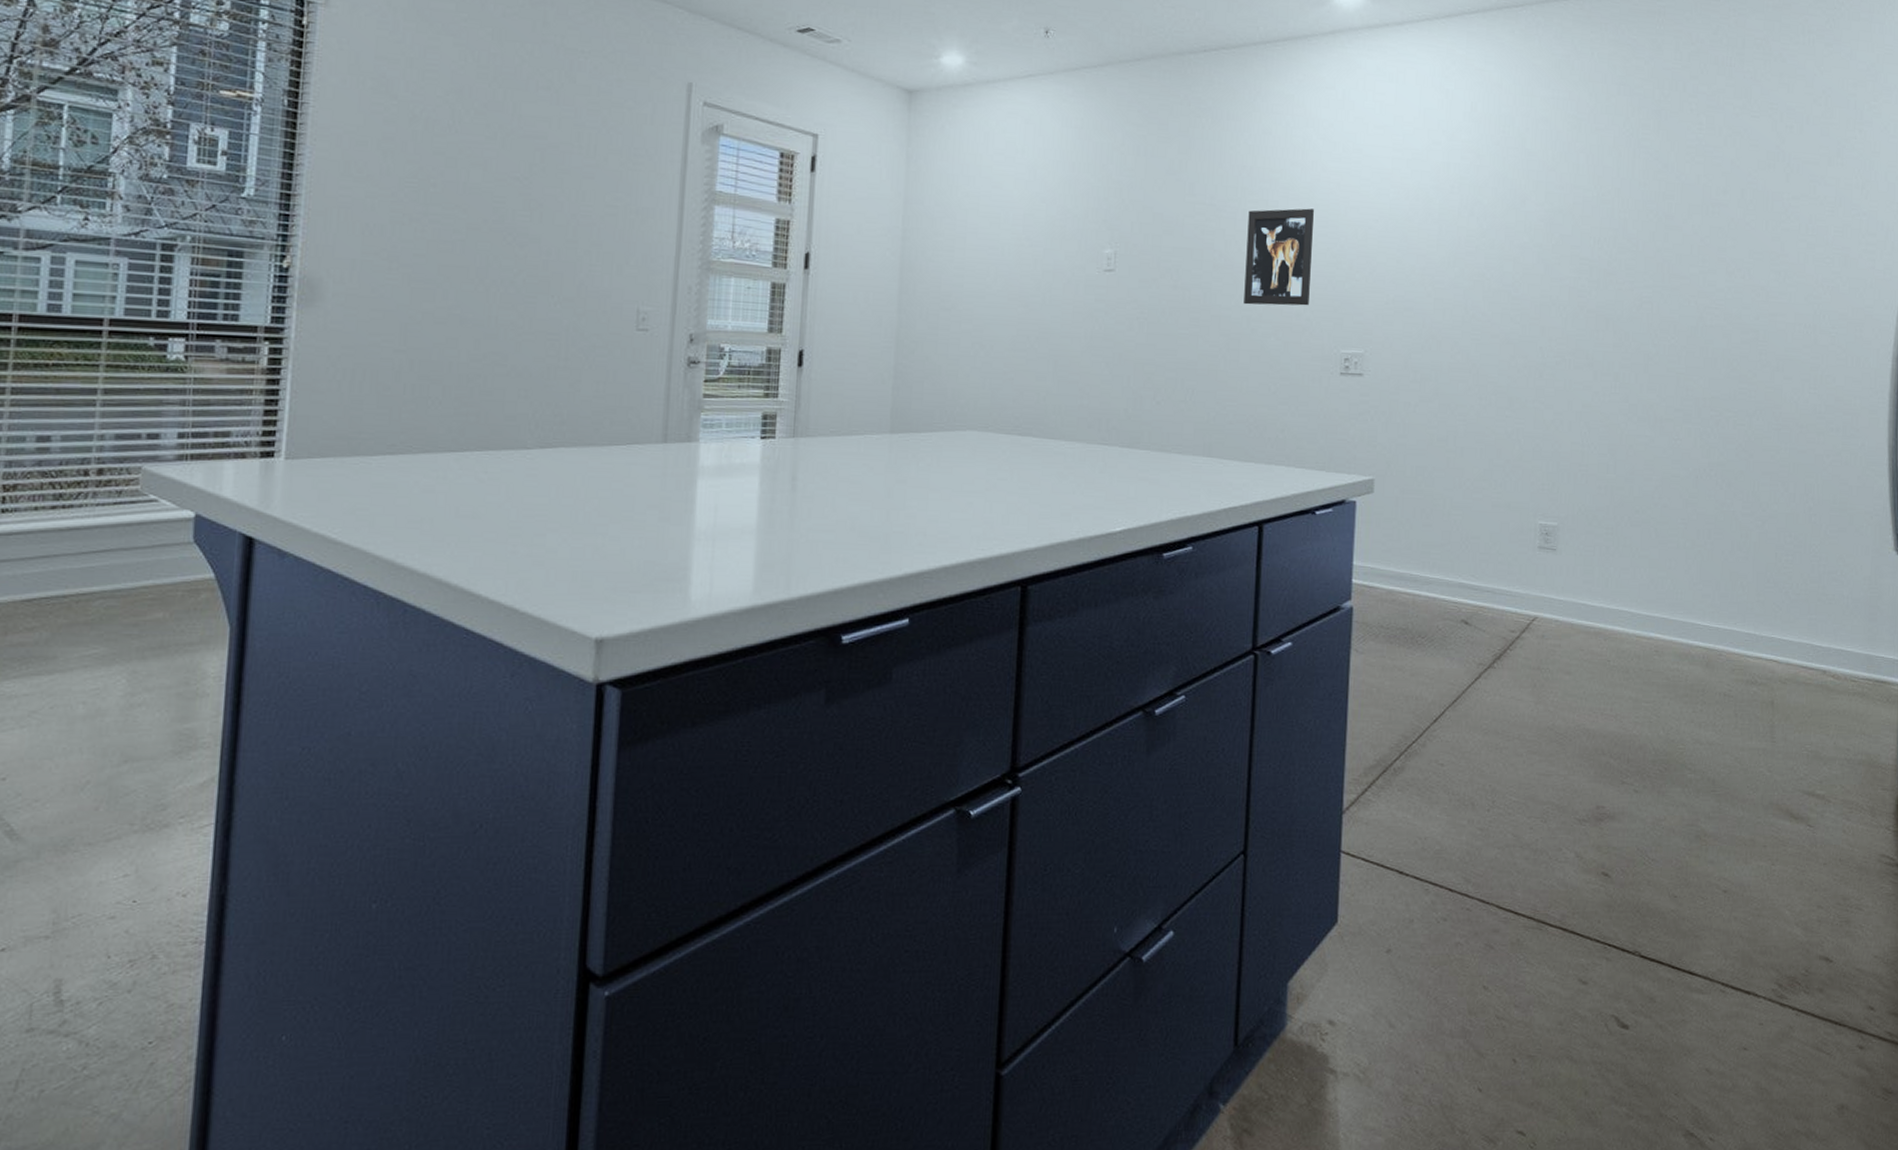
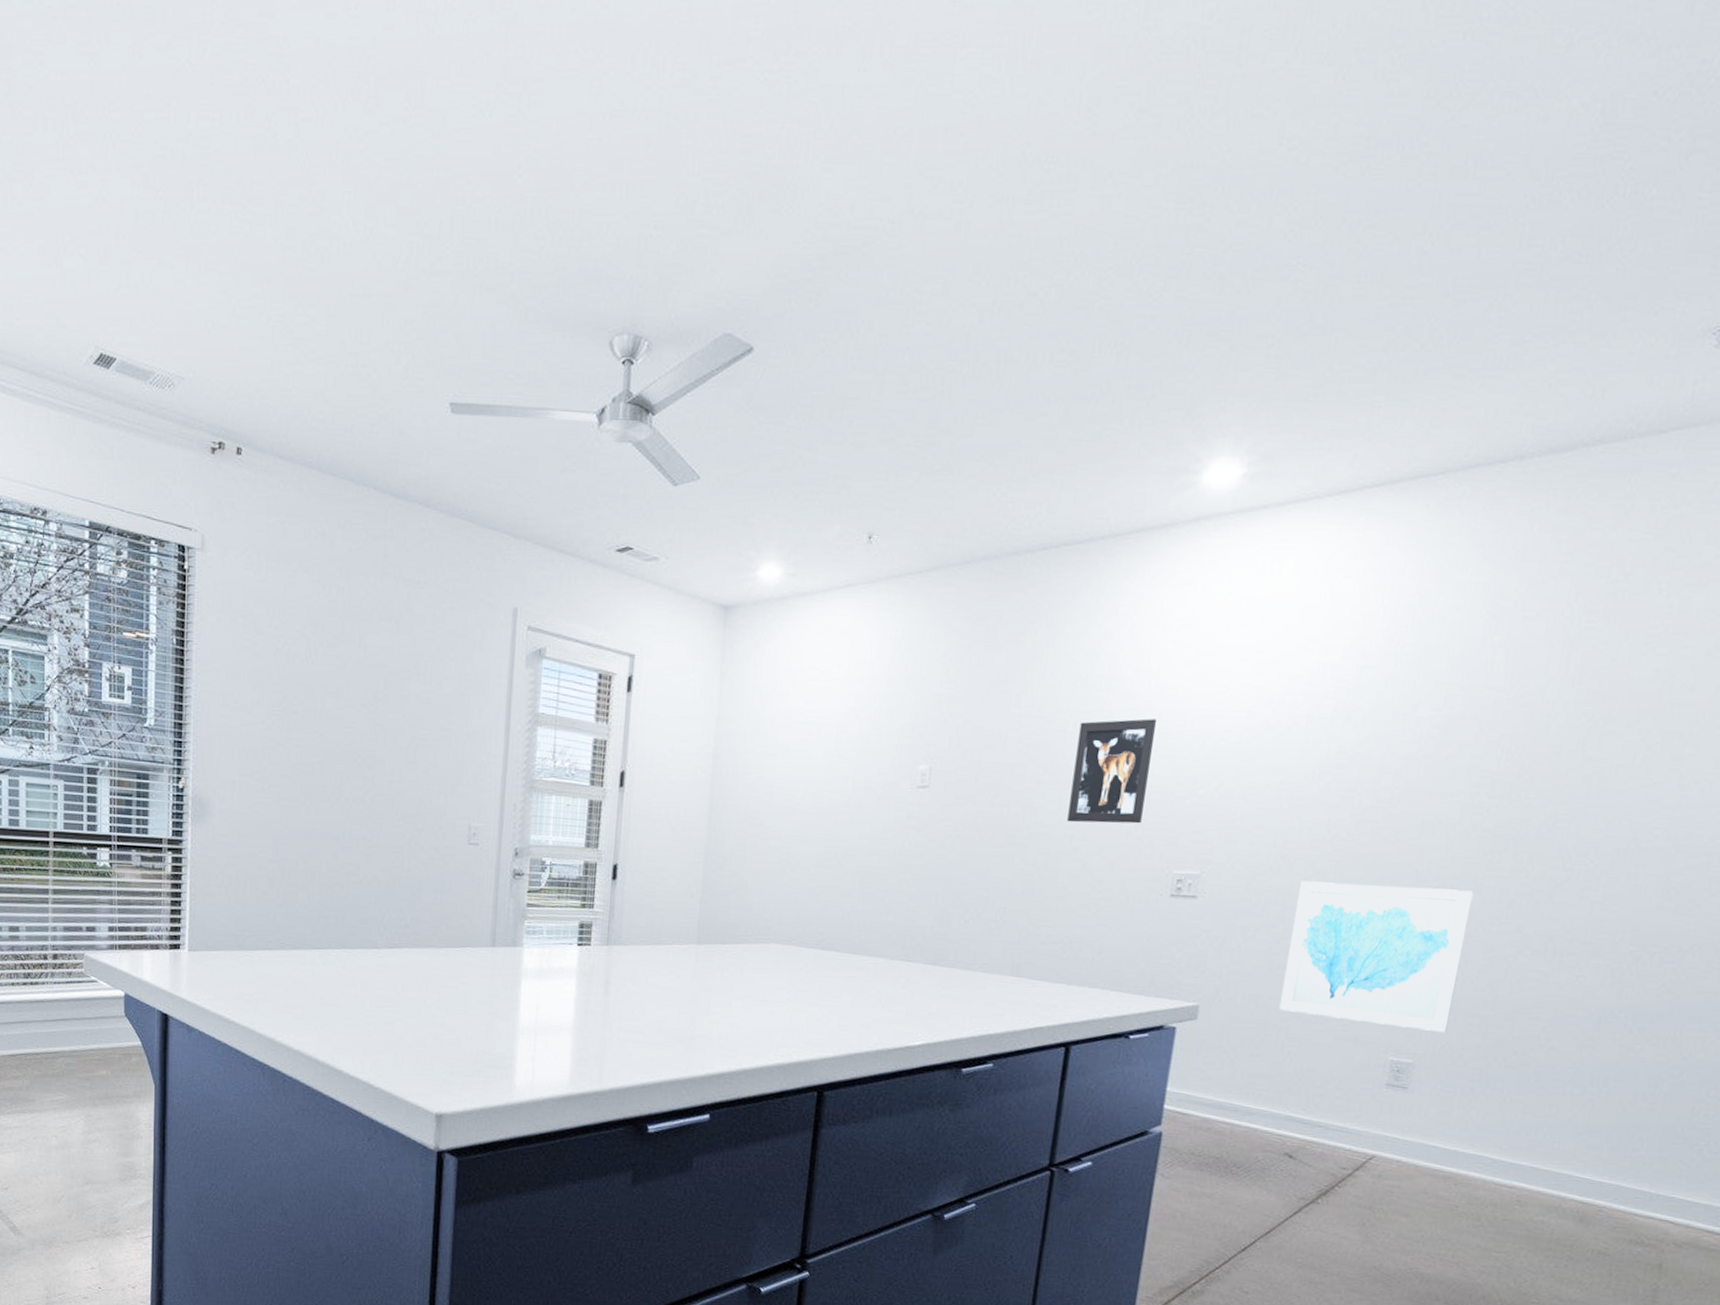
wall art: none [1443,358,1587,496] -> present [1279,881,1474,1033]

